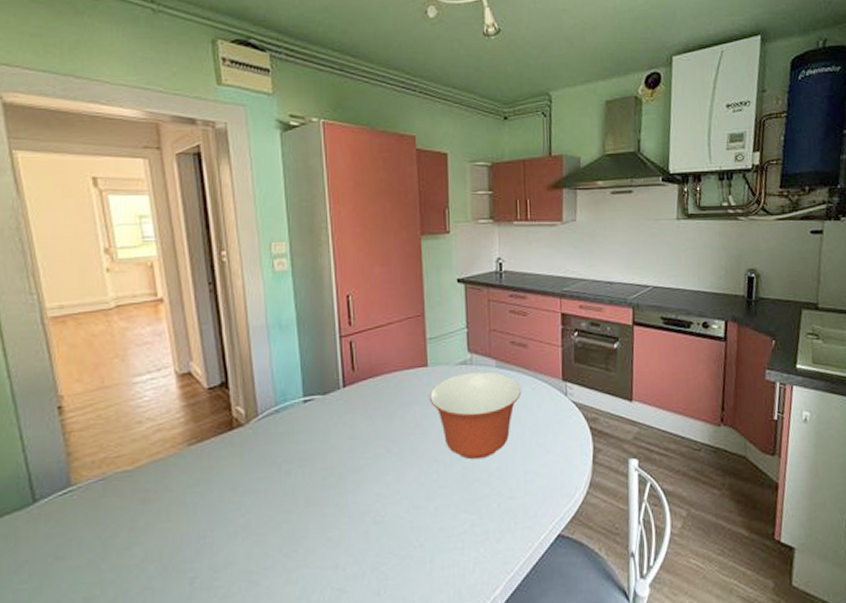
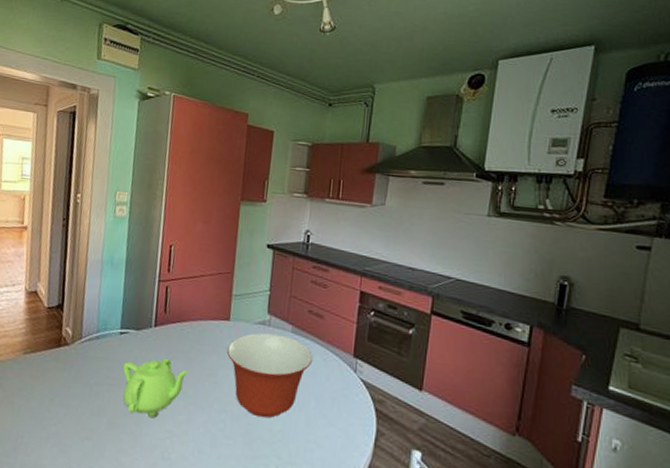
teapot: none [314,418,390,485] -> present [123,358,189,419]

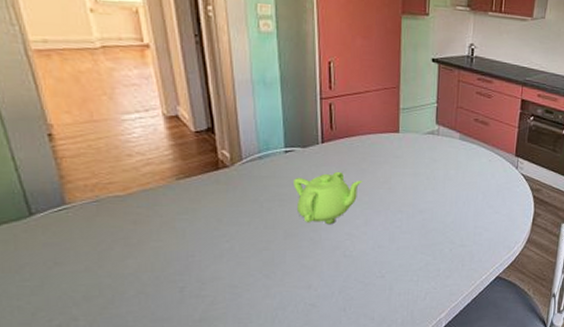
mixing bowl: present [226,333,313,418] -> none [398,141,480,213]

